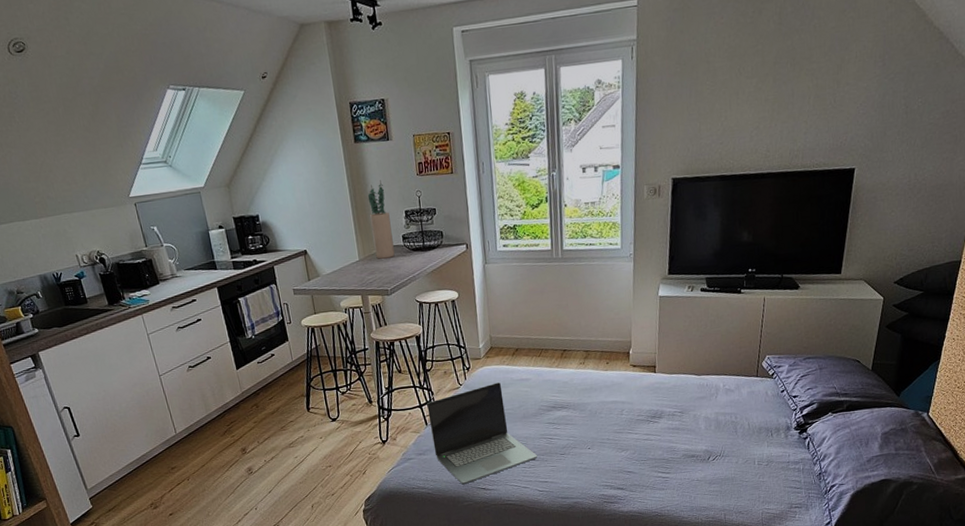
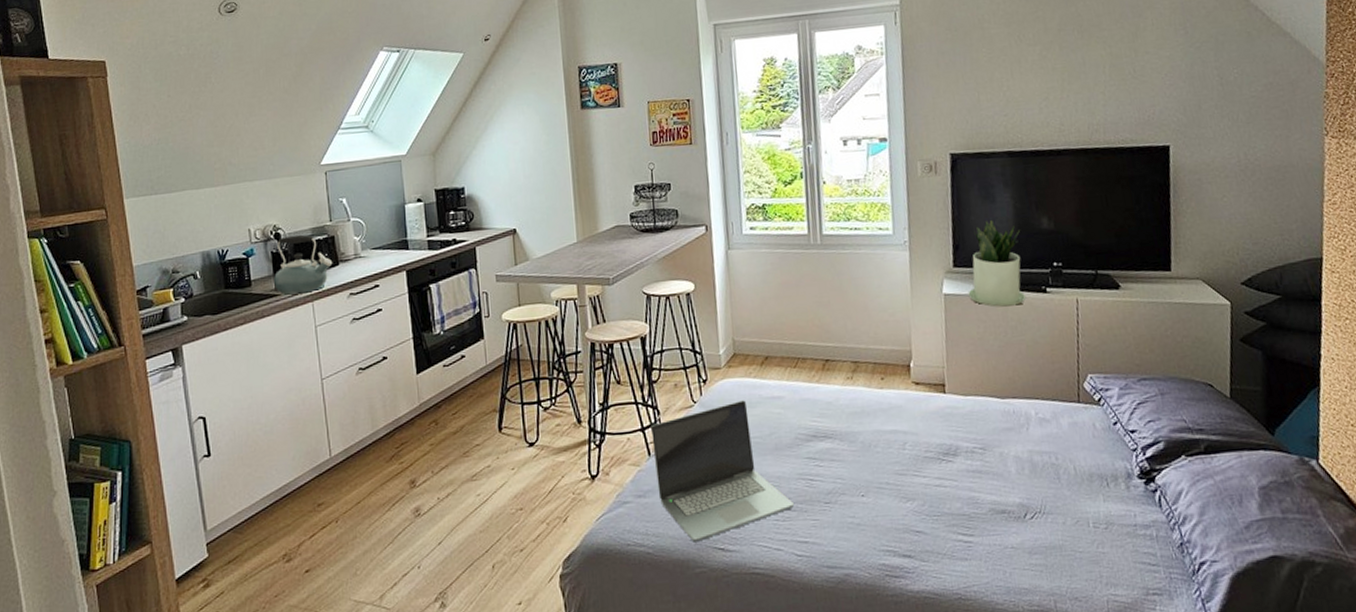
kettle: none [103,259,154,310] -> present [273,235,333,295]
vase: present [367,180,395,259] -> none [592,150,620,242]
planter: none [678,235,725,306] -> present [968,220,1027,308]

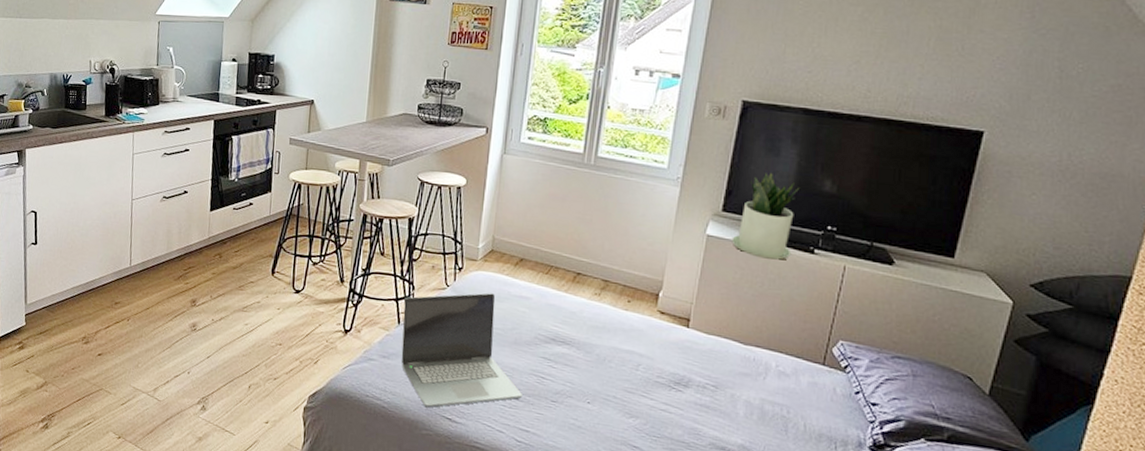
kettle: present [273,235,333,295] -> none [103,72,155,124]

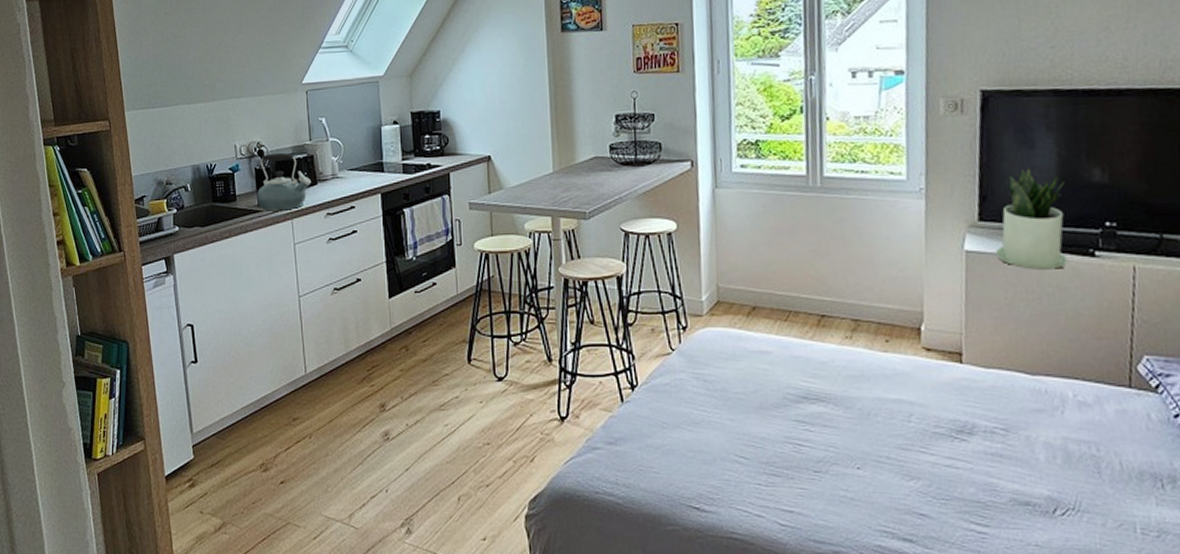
kettle: none [103,72,155,124] -> present [256,153,312,212]
laptop: present [401,293,522,408] -> none [625,352,779,498]

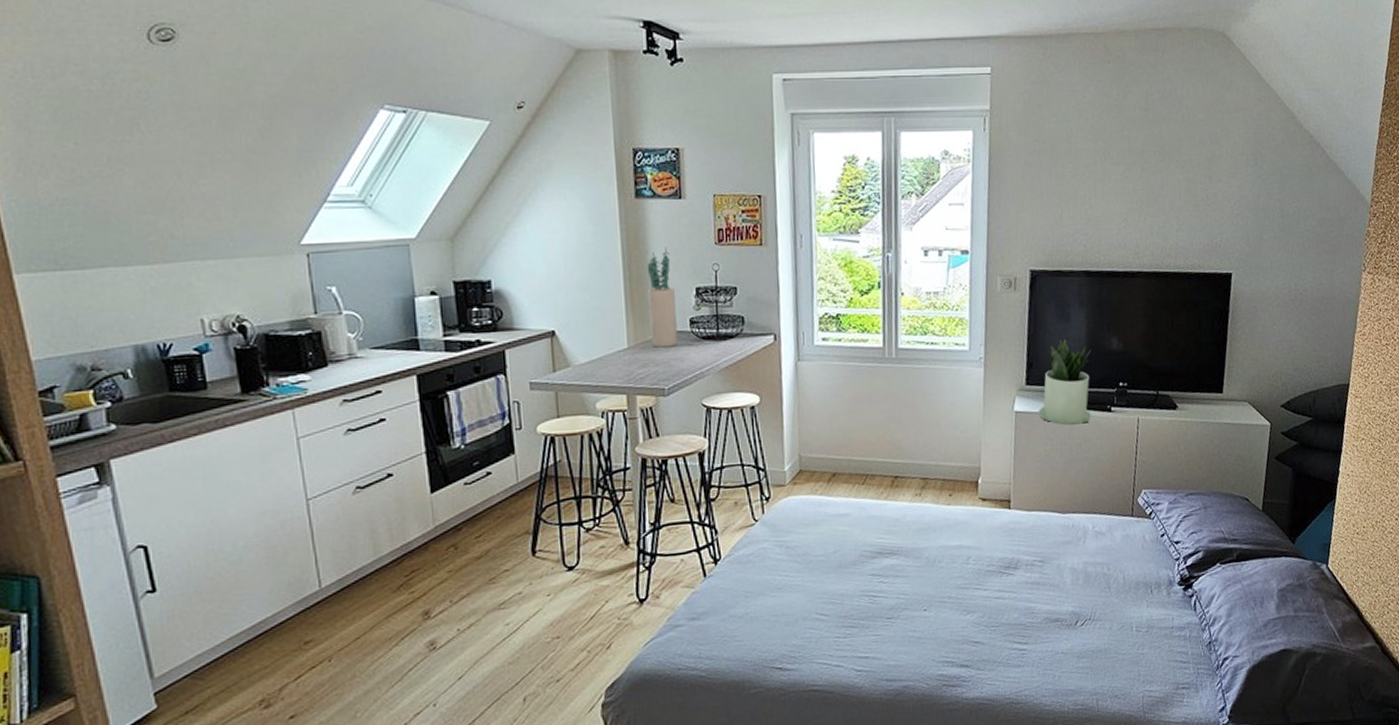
kettle: present [256,153,312,212] -> none [237,328,320,401]
vase: none [570,76,598,173] -> present [647,247,678,348]

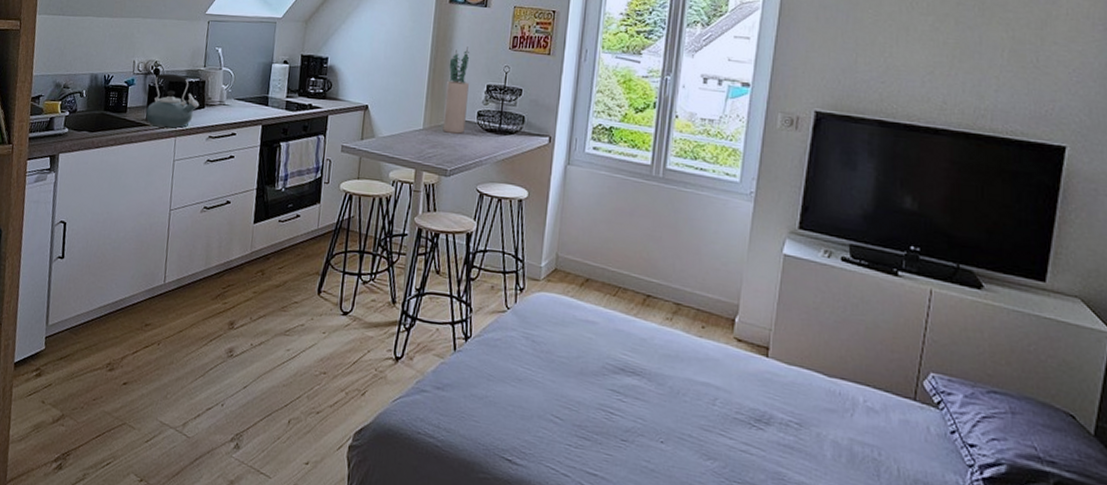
kettle: none [237,328,320,401] -> present [145,73,200,128]
planter: present [1038,339,1093,426] -> none [810,188,878,283]

